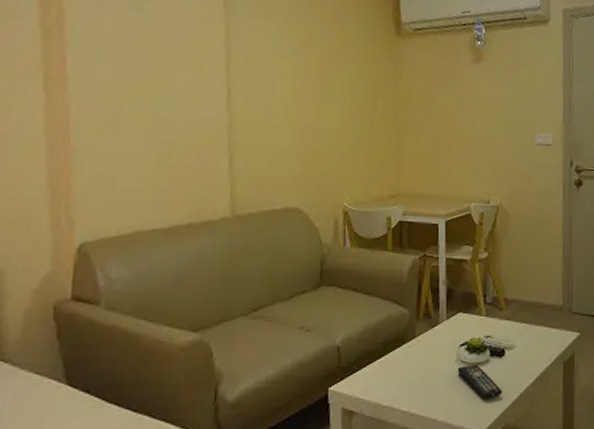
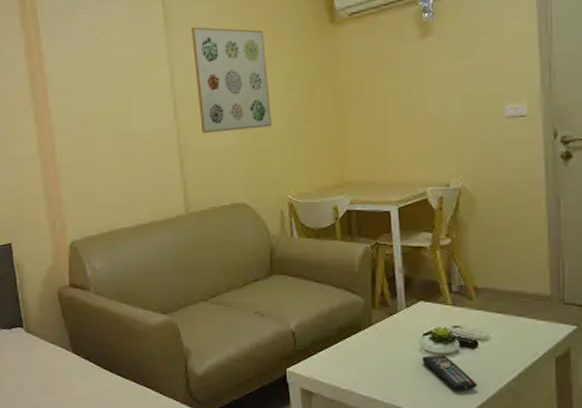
wall art: none [254,13,333,130] -> present [192,26,272,134]

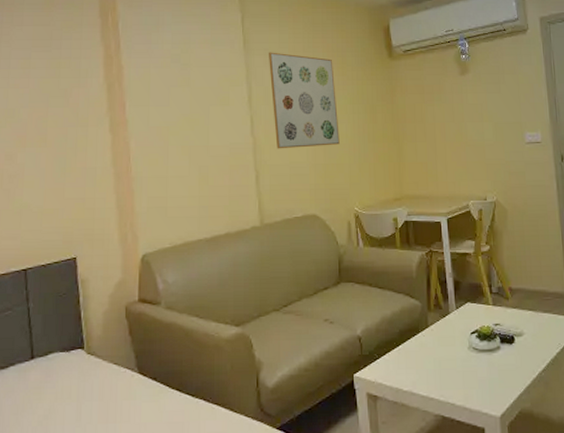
remote control: present [422,354,478,390] -> none [470,351,516,383]

